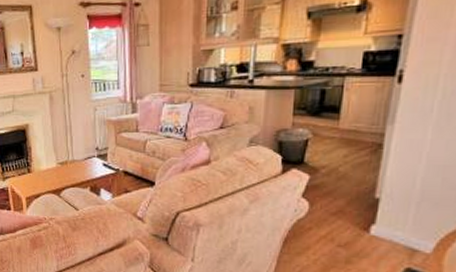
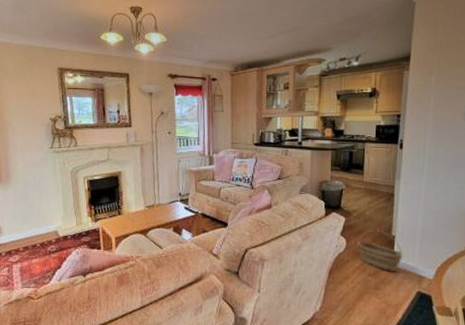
basket: none [325,190,390,244] -> present [358,229,403,273]

